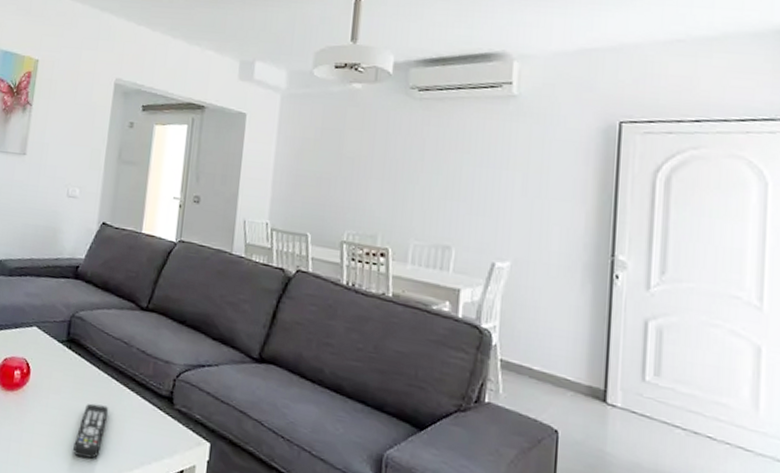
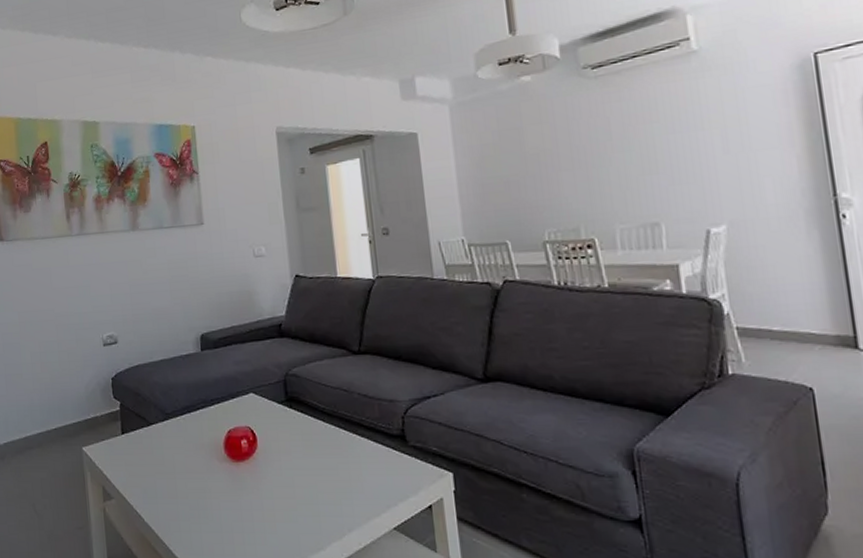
remote control: present [73,403,109,459] -> none [316,457,344,513]

